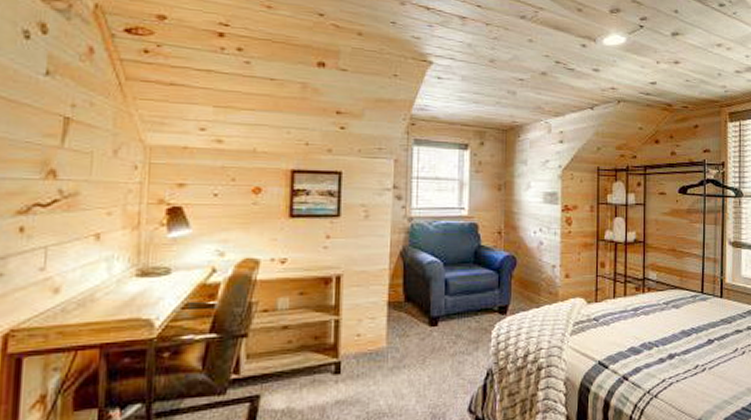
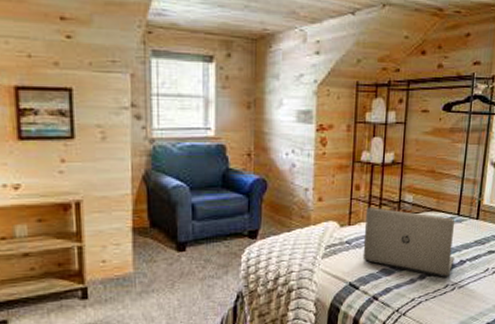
laptop: none [611,283,702,357] -> present [362,206,455,277]

